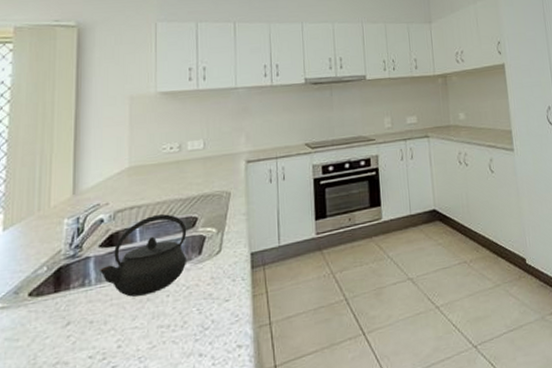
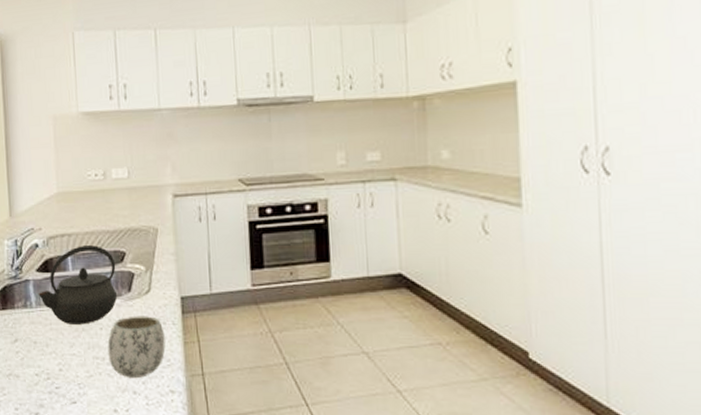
mug: none [174,275,234,342] -> present [108,316,166,379]

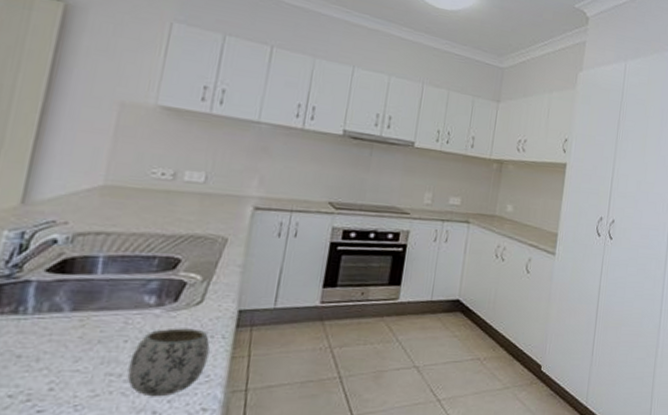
kettle: present [39,245,118,325] -> none [41,247,165,336]

